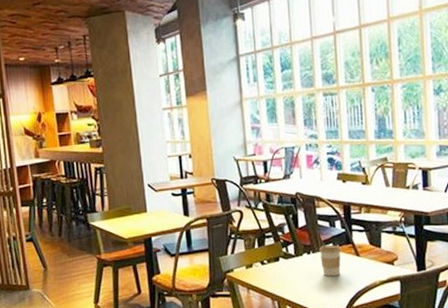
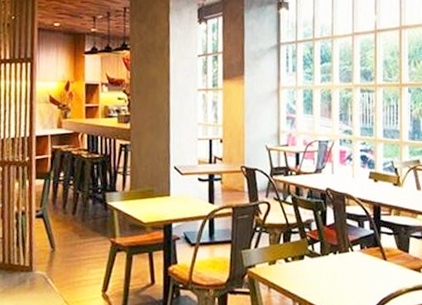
coffee cup: present [319,244,341,277] -> none [346,246,368,280]

